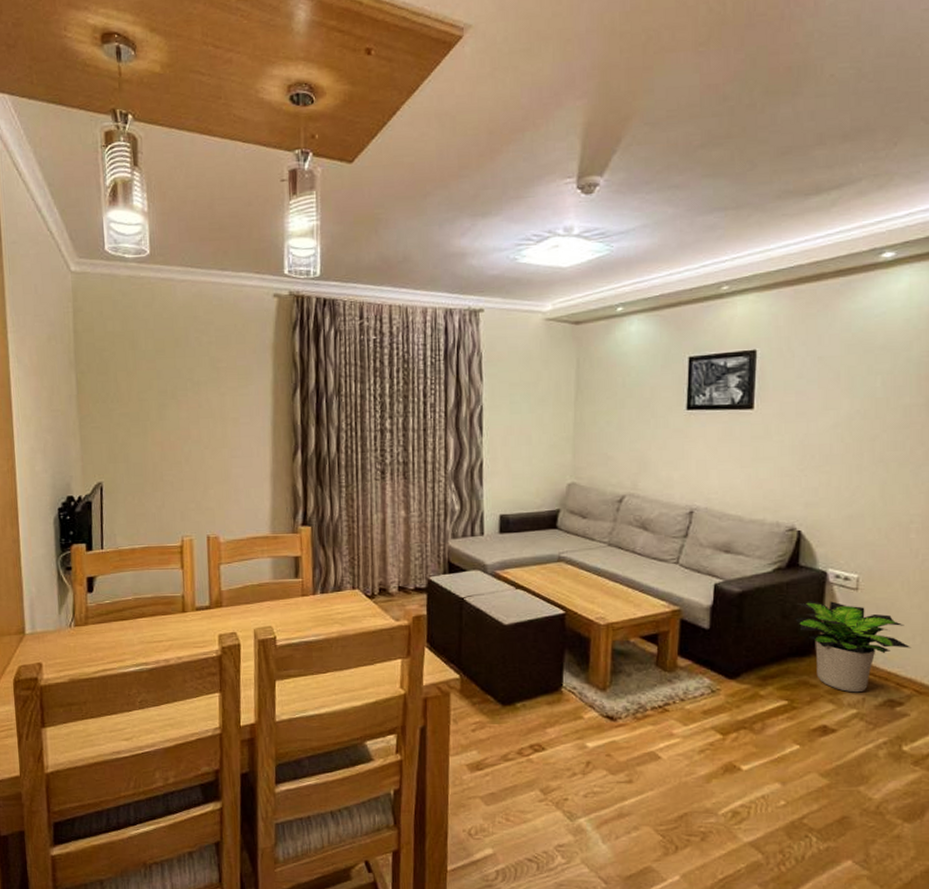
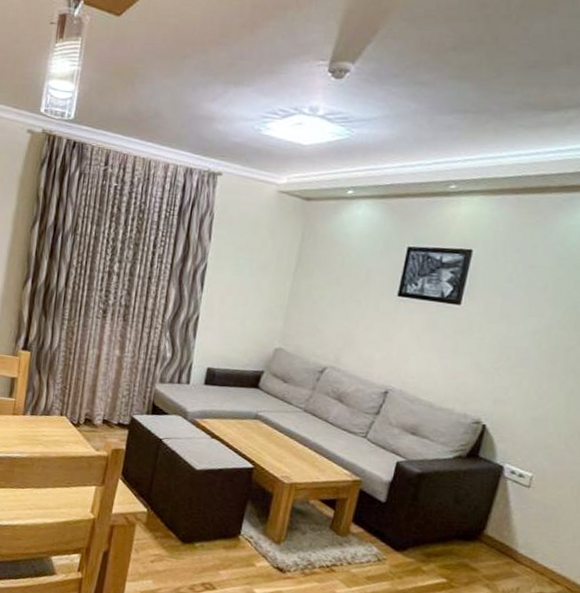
potted plant: present [794,600,912,693] -> none [465,490,571,582]

